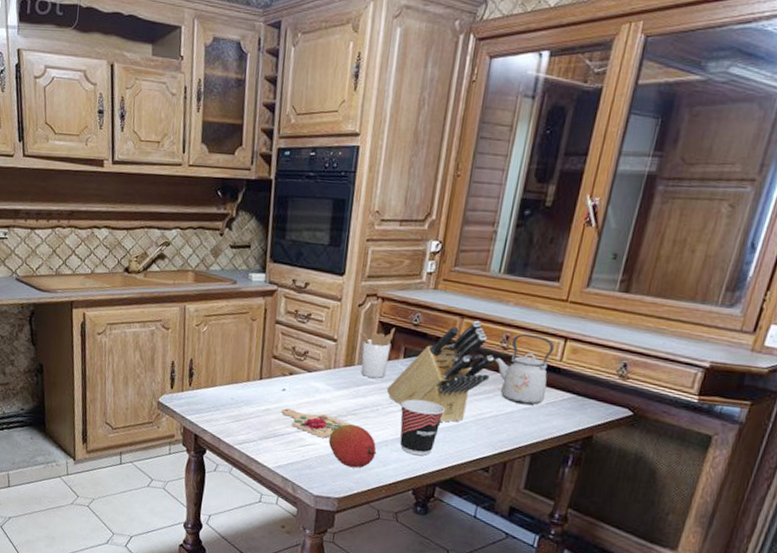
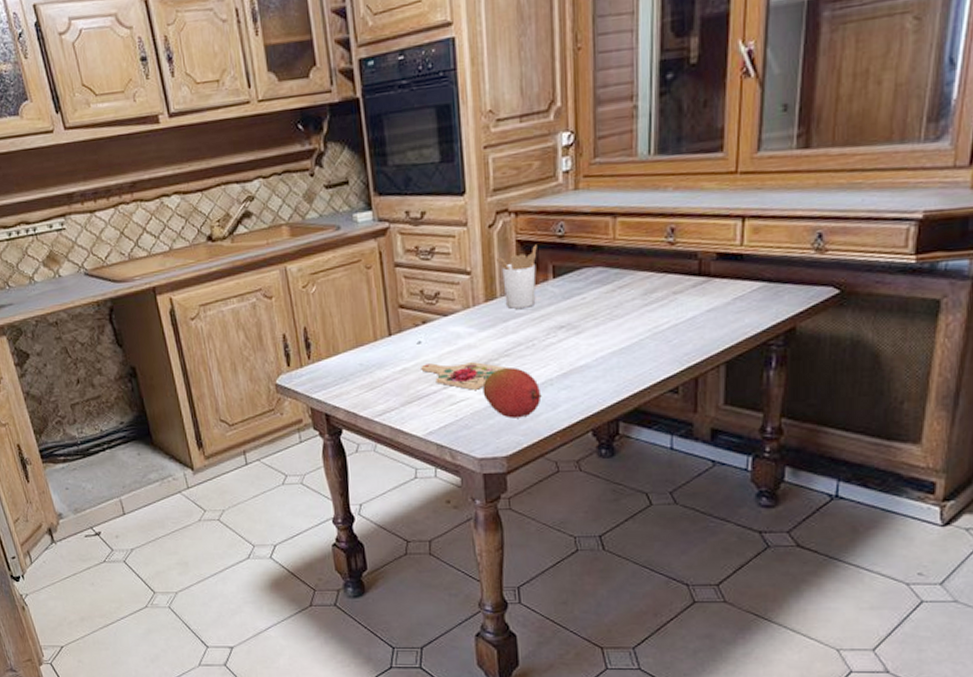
knife block: present [386,320,495,422] -> none [540,216,662,345]
cup: present [400,399,445,456] -> none [560,323,613,390]
kettle: present [494,333,555,406] -> none [662,220,732,306]

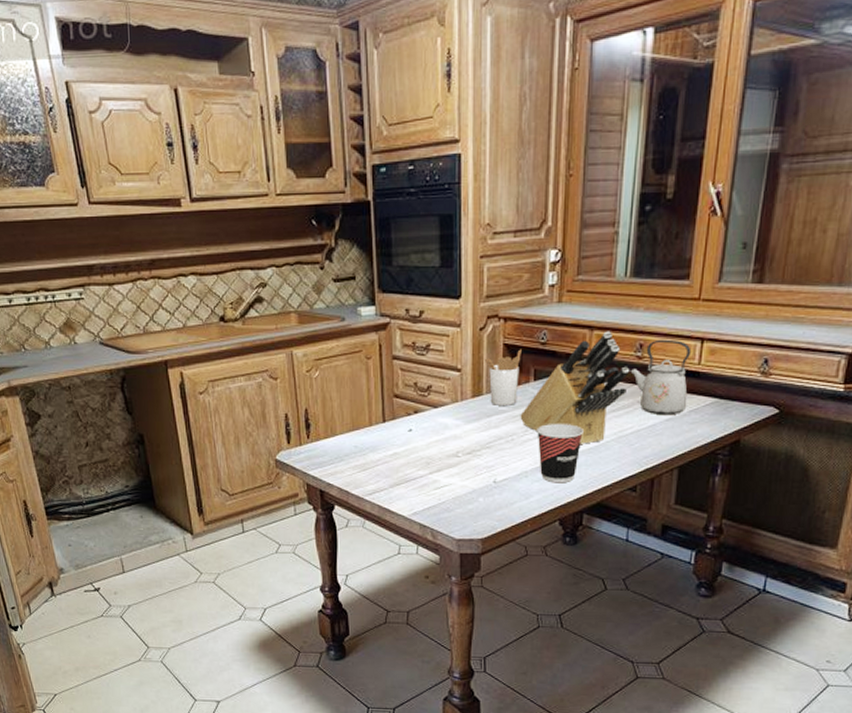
cutting board: present [421,361,508,390] -> none [410,450,489,477]
fruit: present [482,367,542,418] -> none [465,459,517,505]
knife block: none [540,216,662,345] -> present [520,331,630,444]
cup: none [560,323,613,390] -> present [537,424,583,483]
kettle: none [662,220,732,306] -> present [630,339,692,416]

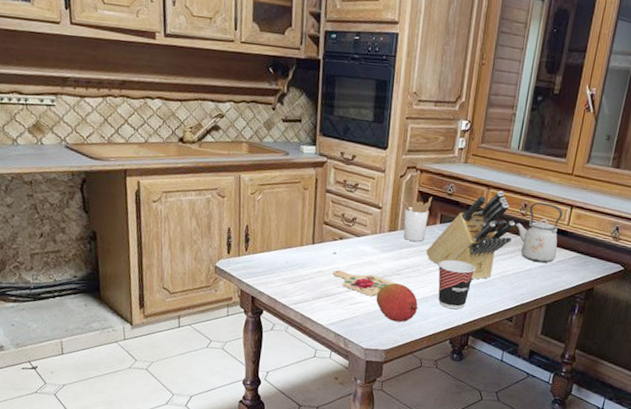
cutting board: none [410,450,489,477] -> present [333,270,398,296]
fruit: none [465,459,517,505] -> present [376,283,418,323]

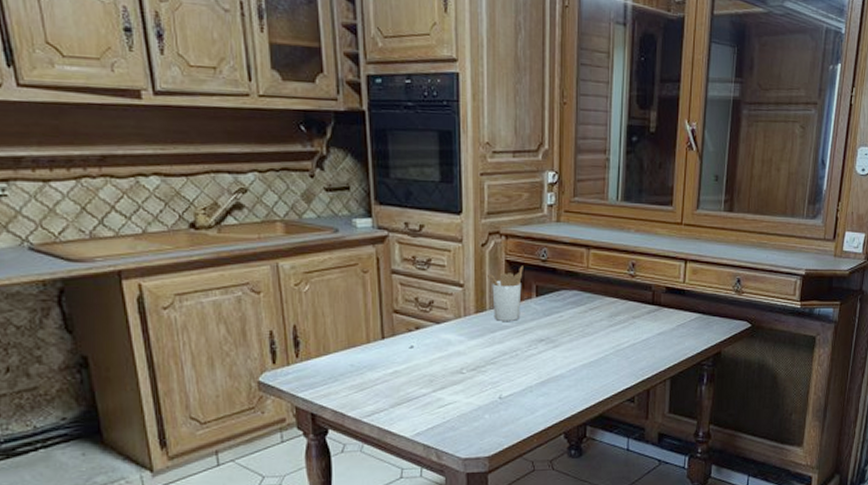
cutting board: present [333,270,398,296] -> none [412,367,494,394]
fruit: present [376,283,418,323] -> none [469,375,522,421]
knife block: present [426,190,516,279] -> none [523,250,625,358]
cup: present [438,260,475,310] -> none [540,339,584,397]
kettle: present [515,202,563,263] -> none [625,259,677,330]

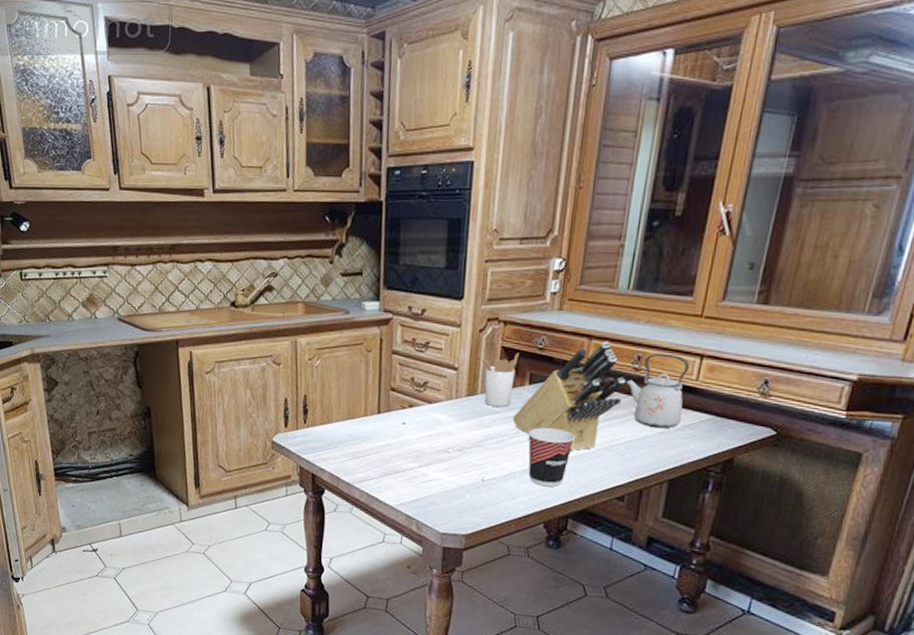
knife block: none [523,250,625,358] -> present [512,341,626,451]
cup: none [540,339,584,397] -> present [528,428,575,487]
kettle: none [625,259,677,330] -> present [626,353,690,429]

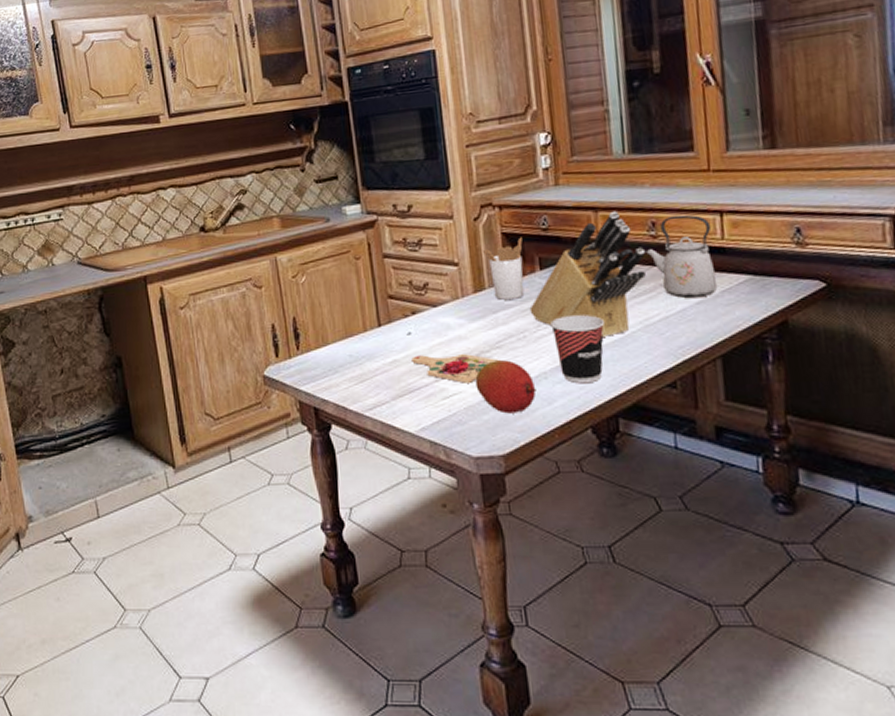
cutting board: none [402,443,479,472] -> present [411,353,501,383]
fruit: none [453,456,504,503] -> present [475,360,536,414]

